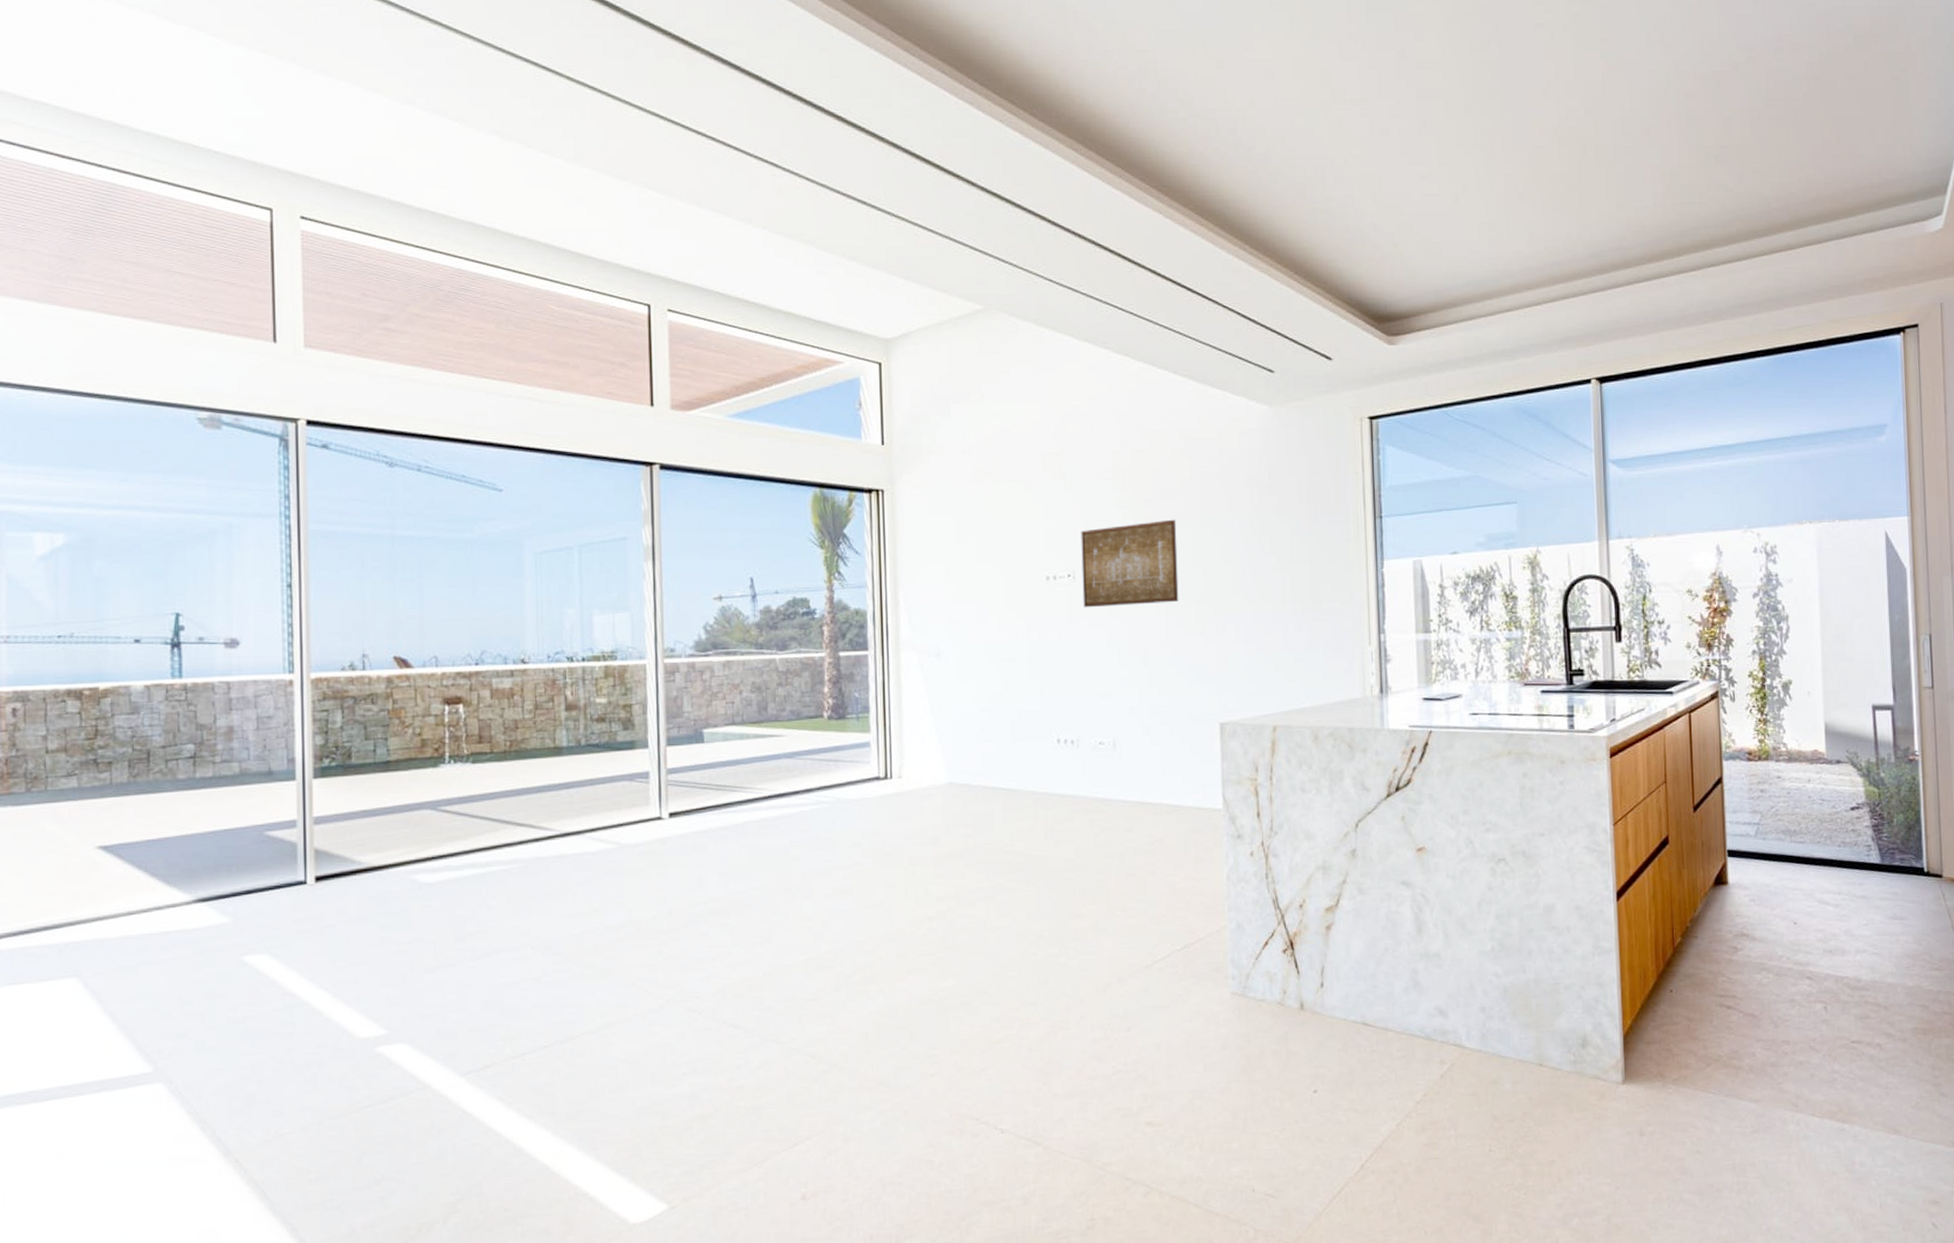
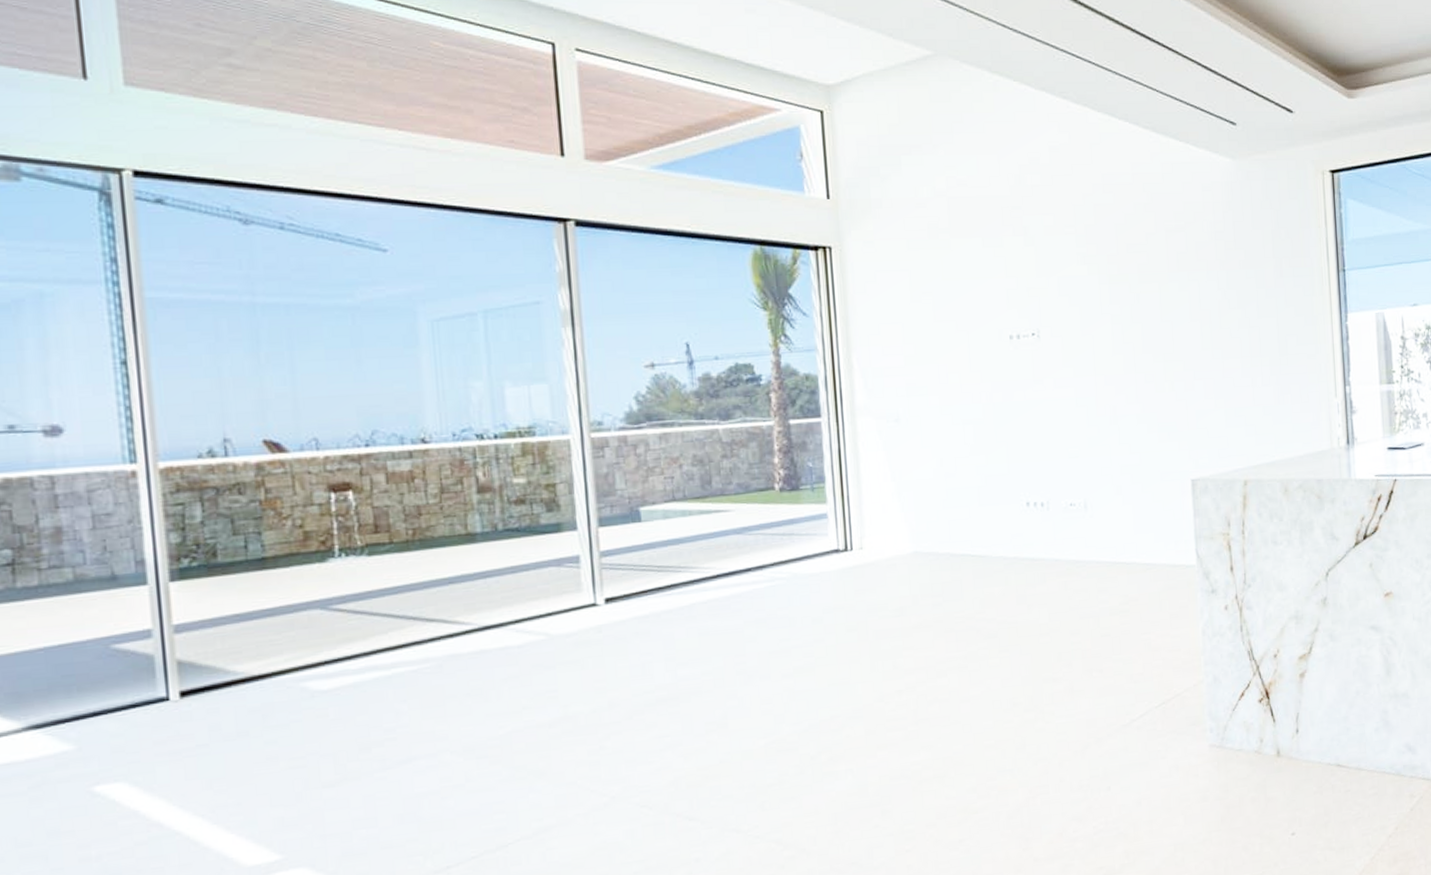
wall art: present [1081,519,1179,608] -> none [1044,275,1147,367]

